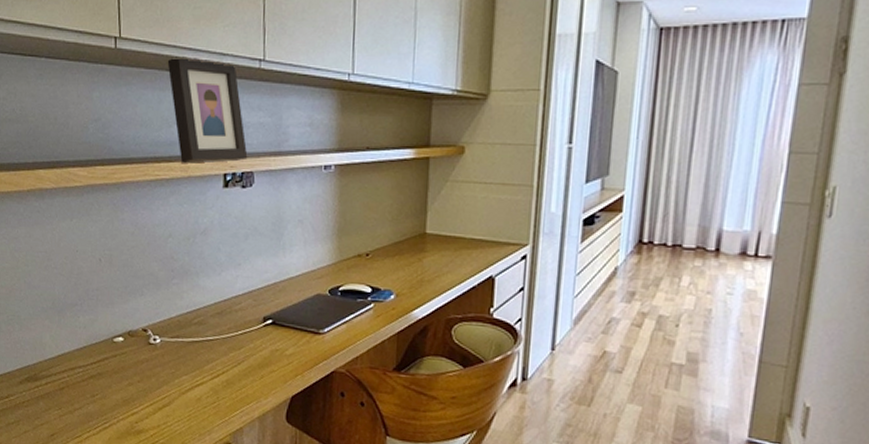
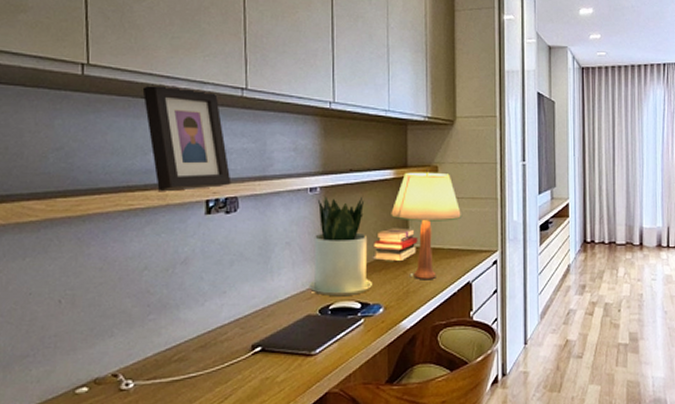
planter: none [319,175,384,279] -> present [309,196,372,297]
books: none [385,211,437,248] -> present [372,228,418,262]
table lamp: none [408,148,490,271] -> present [391,168,463,280]

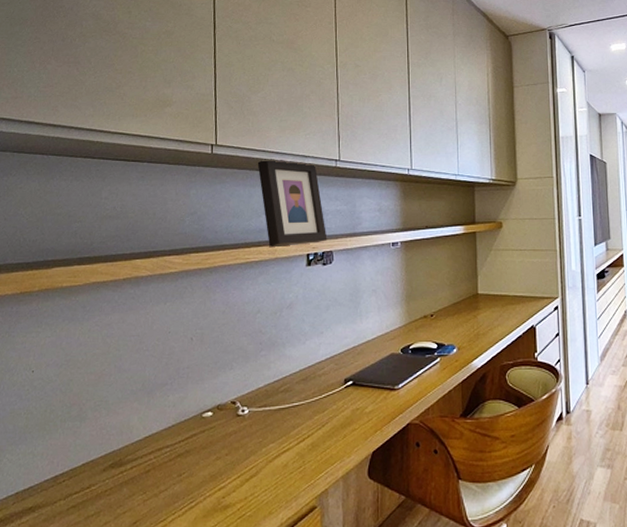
planter: present [309,196,372,297] -> none [392,249,446,338]
books: present [372,228,418,262] -> none [446,277,486,308]
table lamp: present [391,168,463,280] -> none [462,224,525,324]

